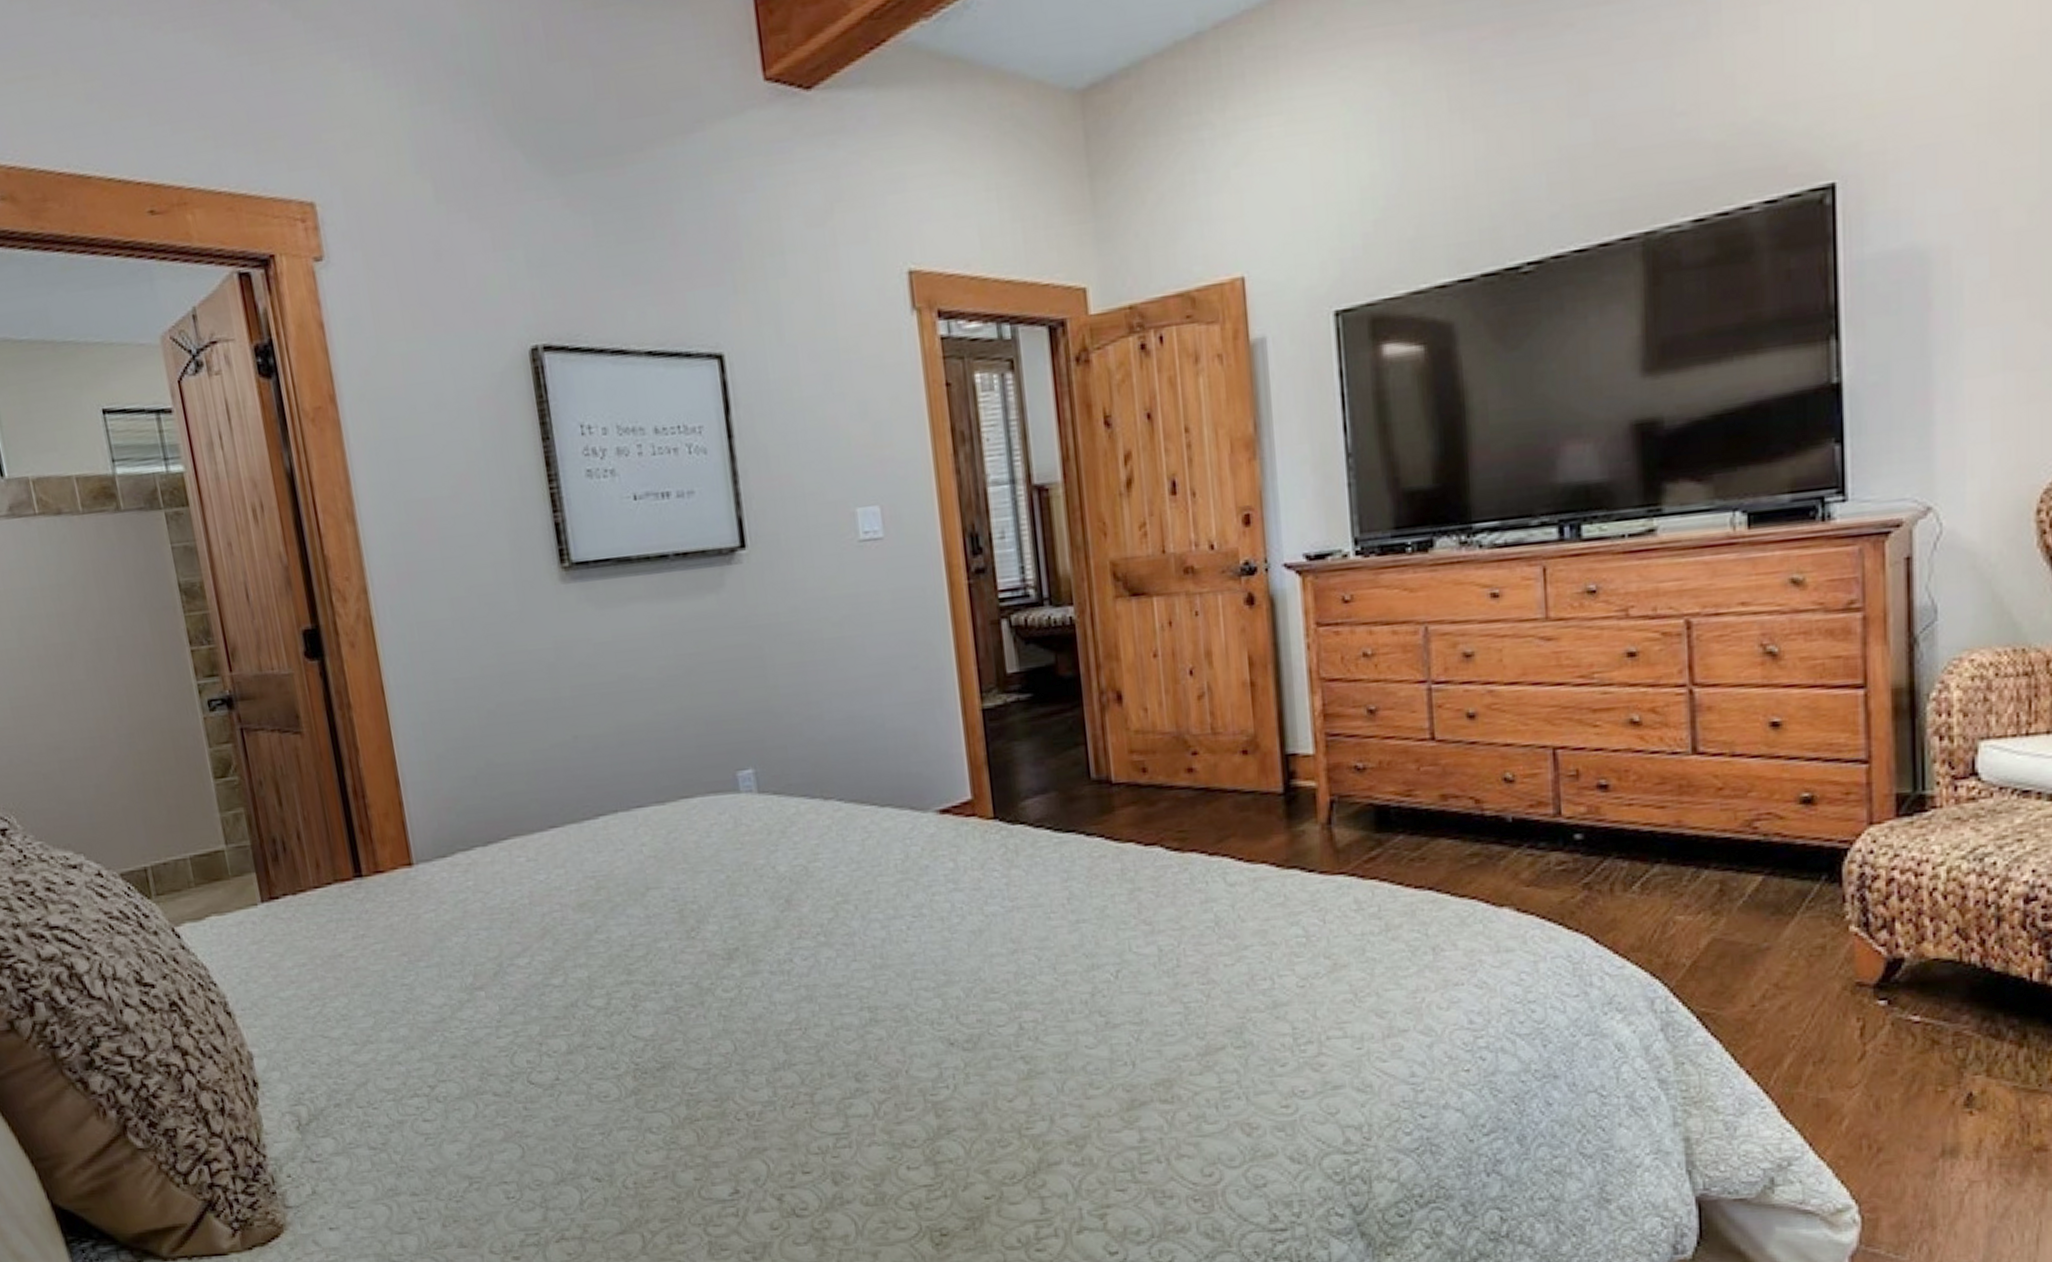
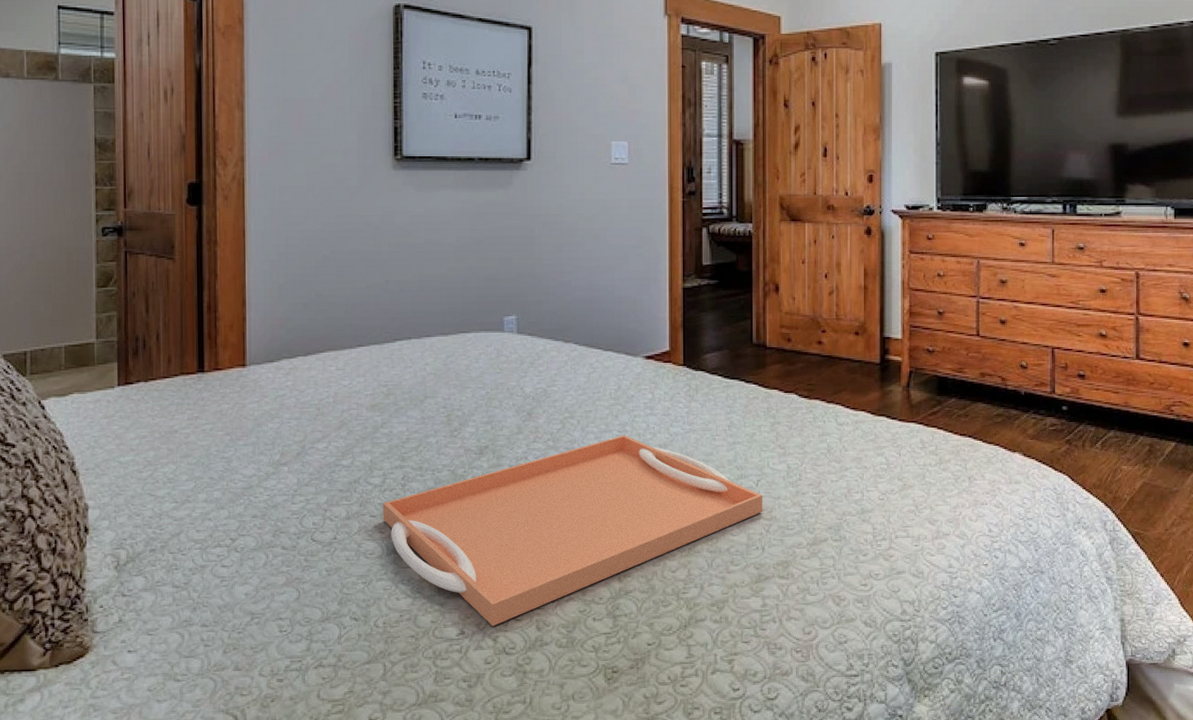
serving tray: none [611,920,1129,1182] -> present [382,435,763,626]

